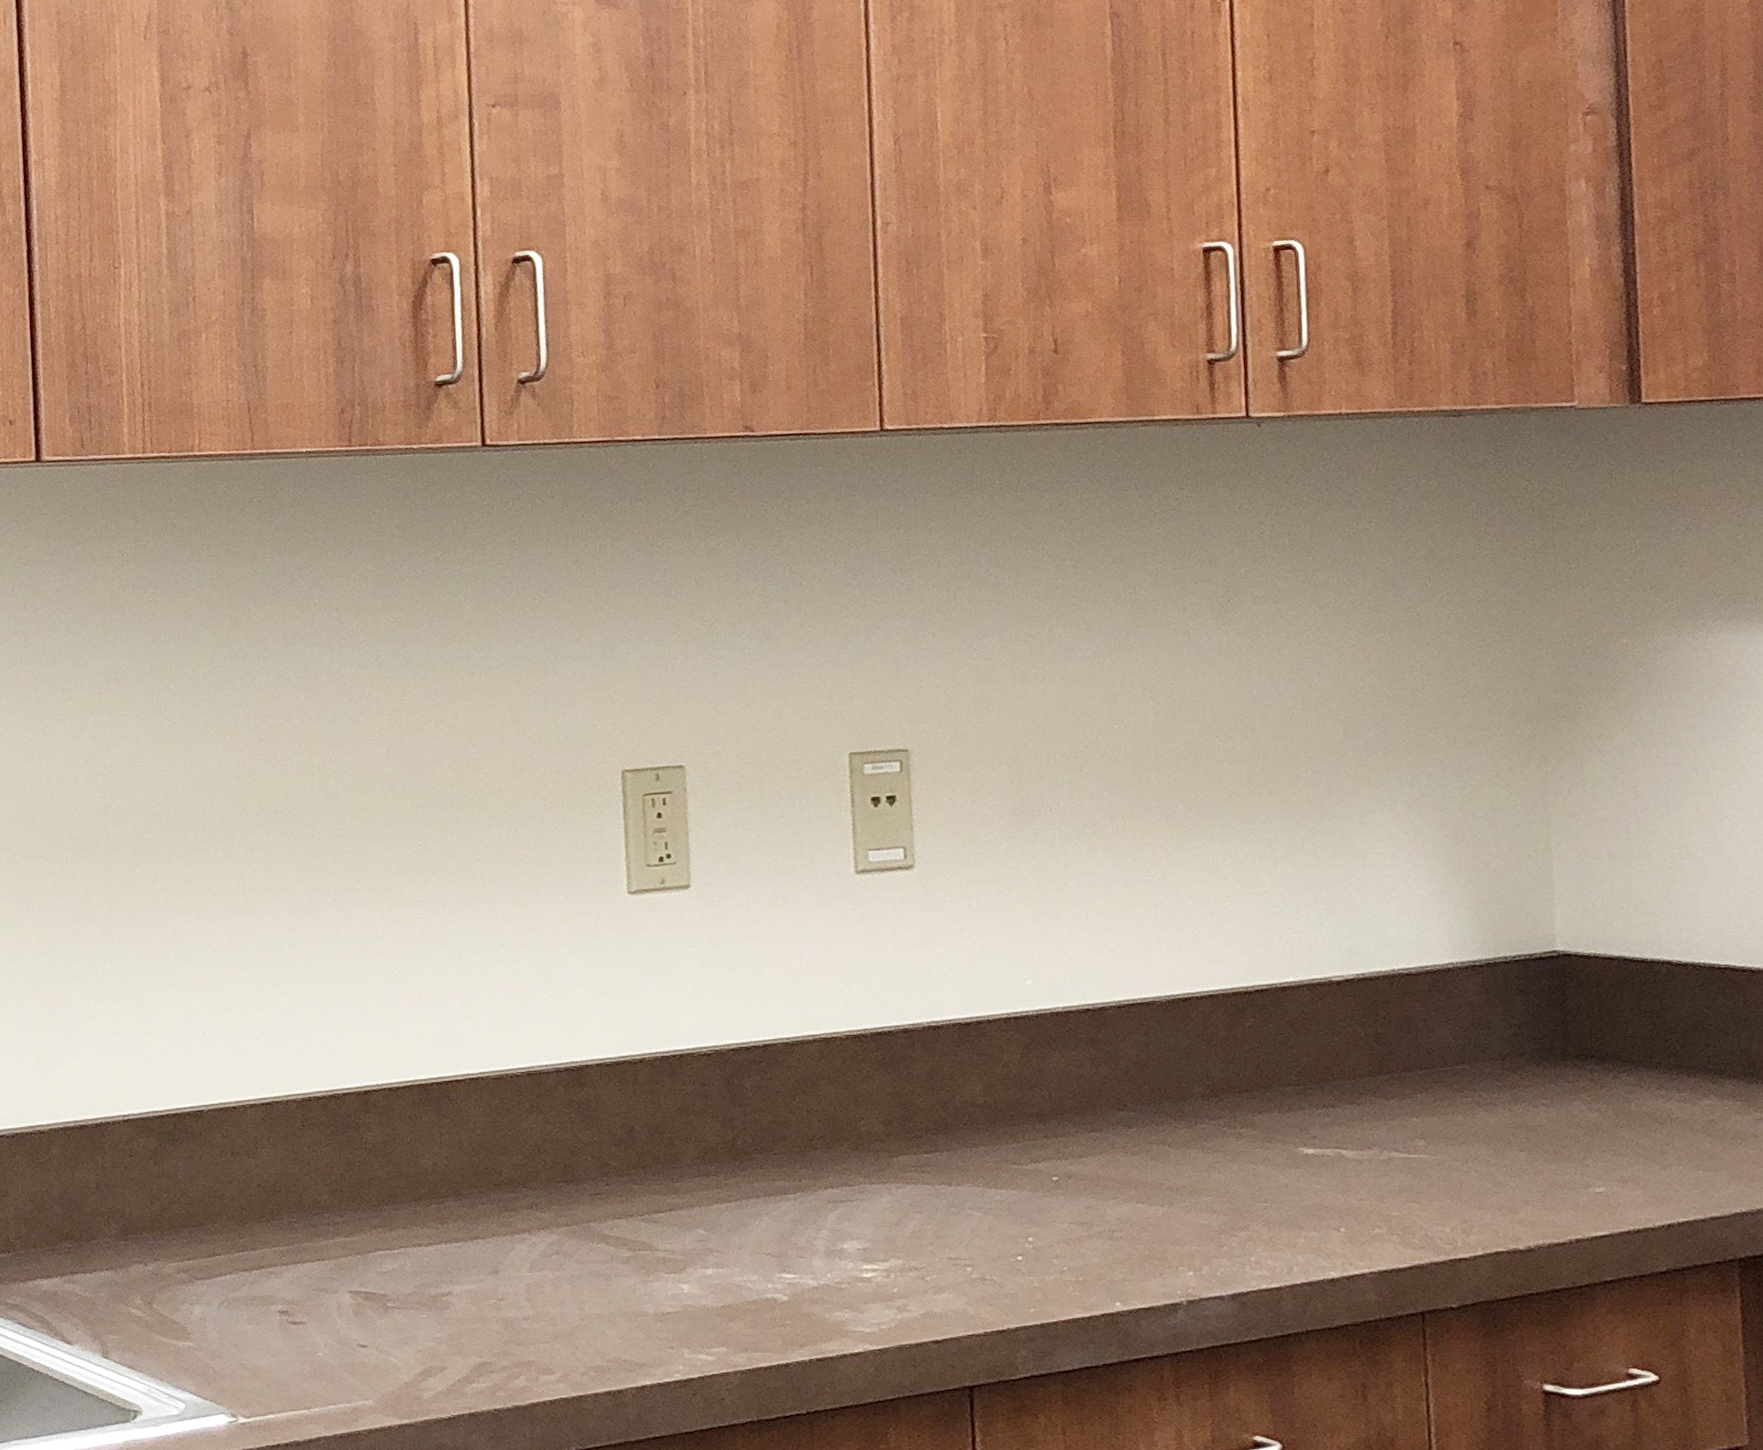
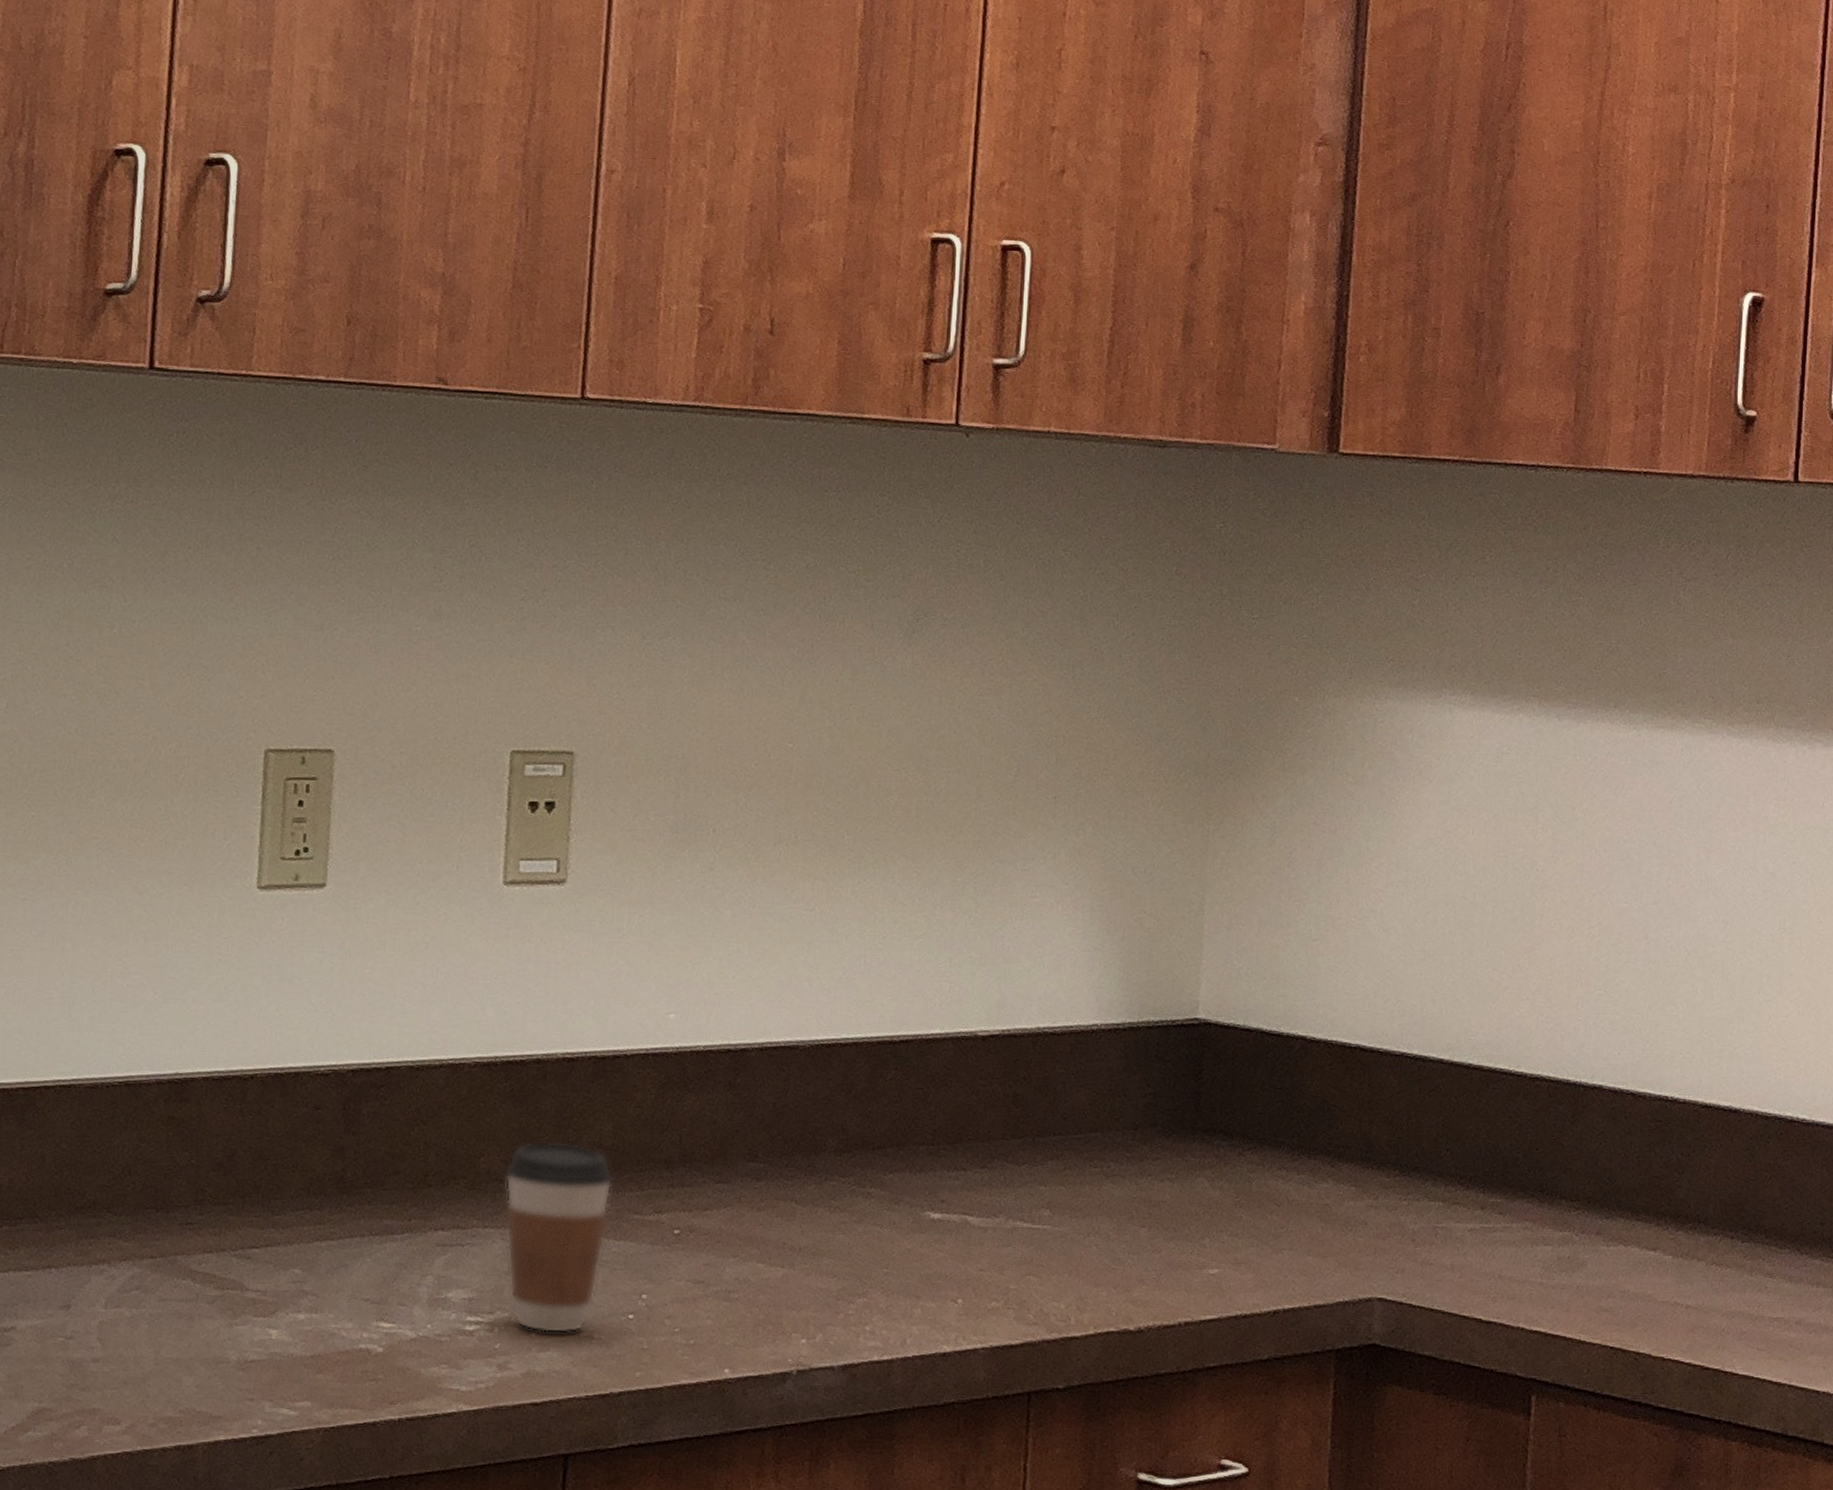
coffee cup: none [885,1103,990,1277] -> present [505,1141,615,1334]

